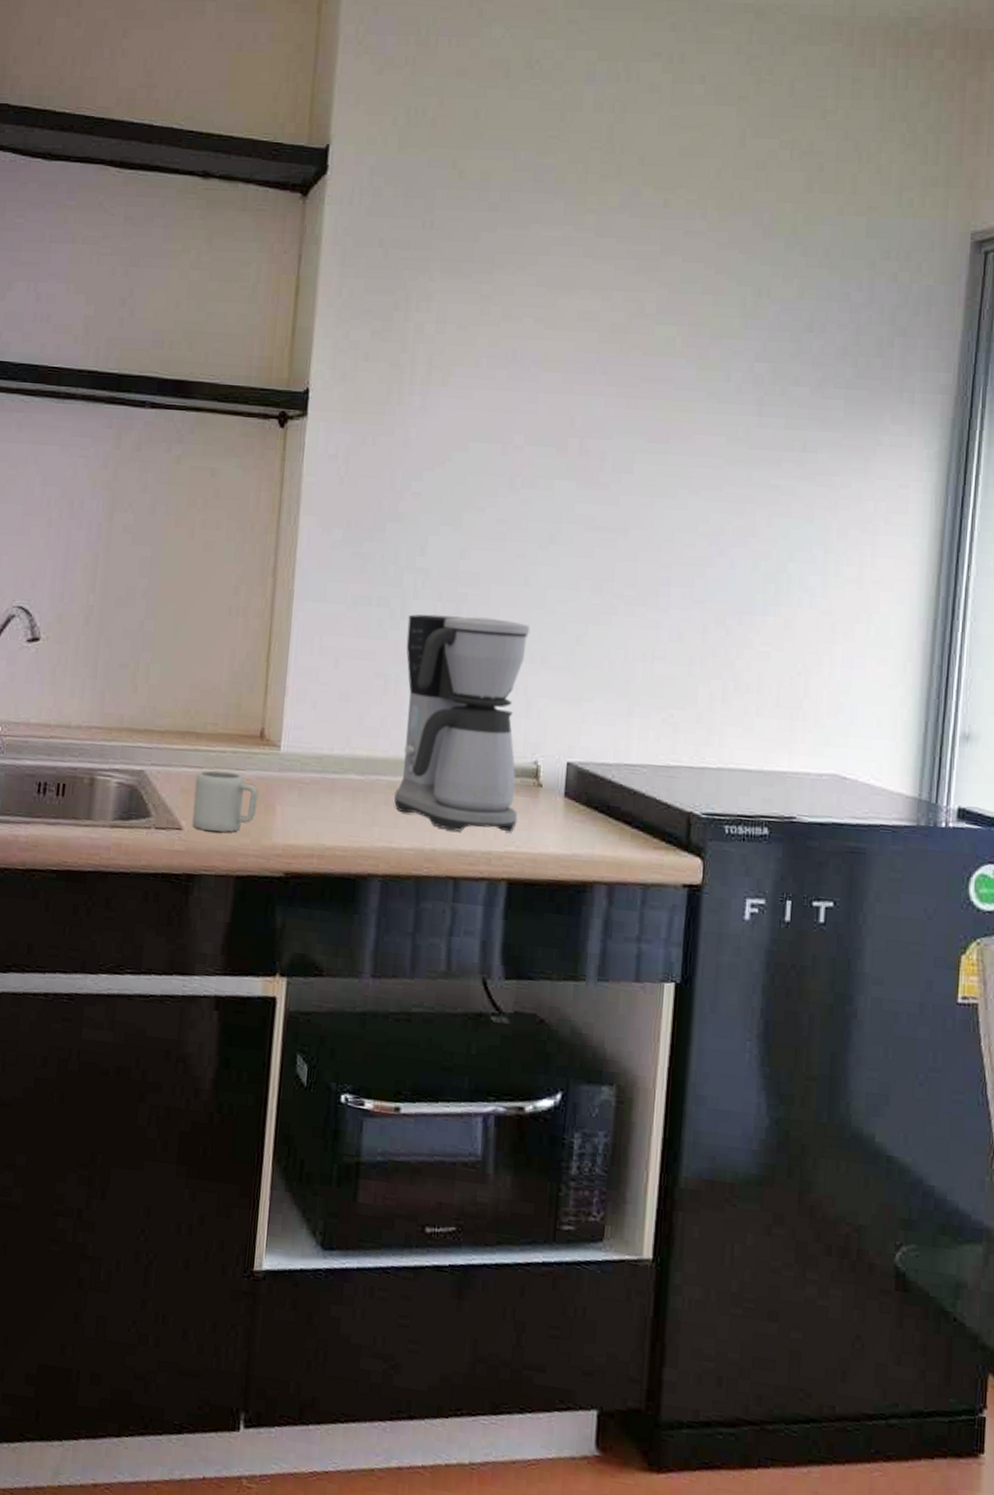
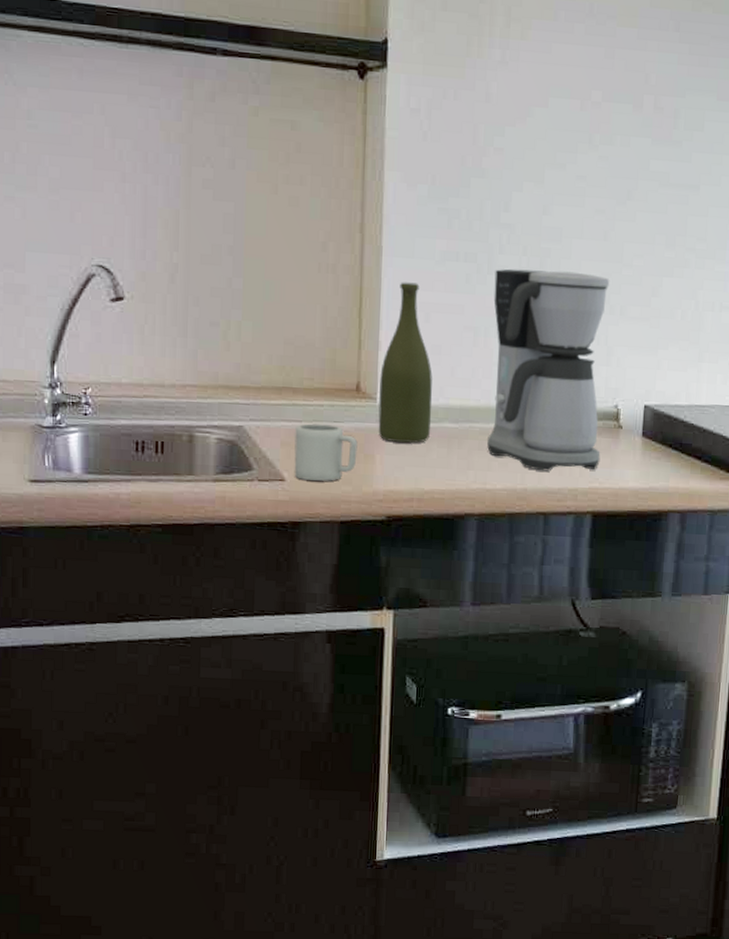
bottle: none [280,626,339,795] -> present [378,282,433,443]

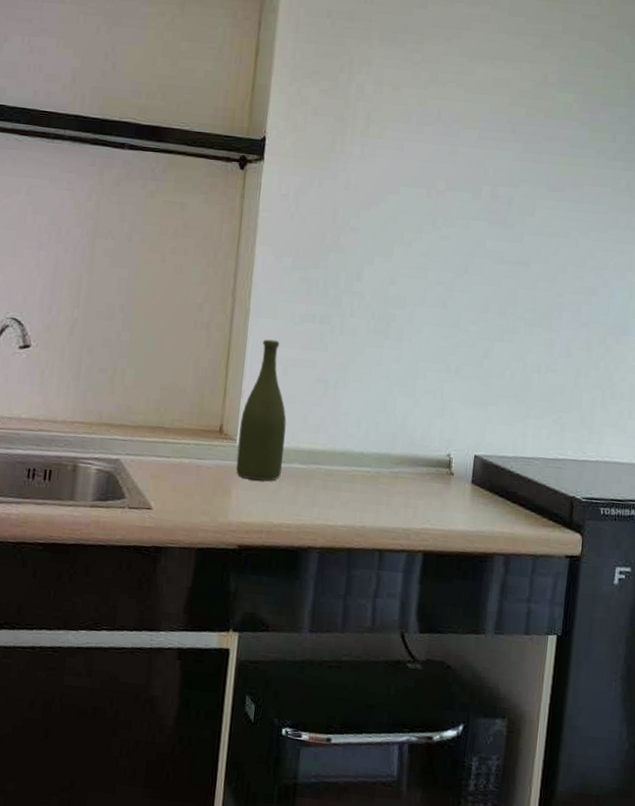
cup: present [294,423,358,481] -> none [160,459,218,512]
coffee maker: present [487,268,610,472] -> none [331,330,447,512]

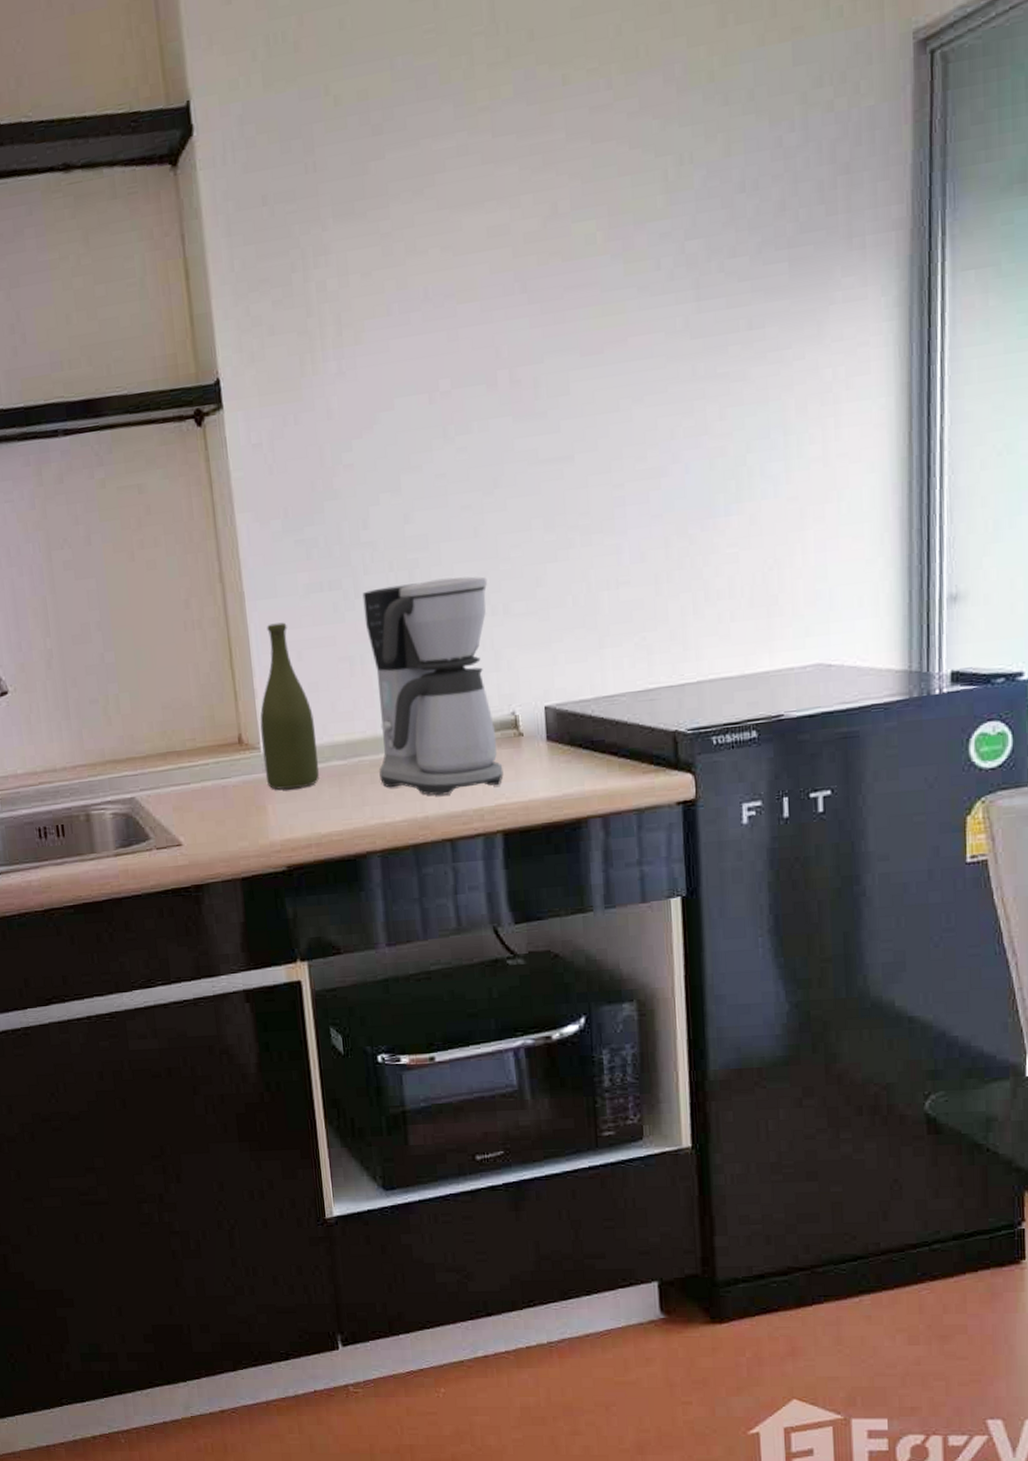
coffee maker: none [331,330,447,512] -> present [362,576,504,796]

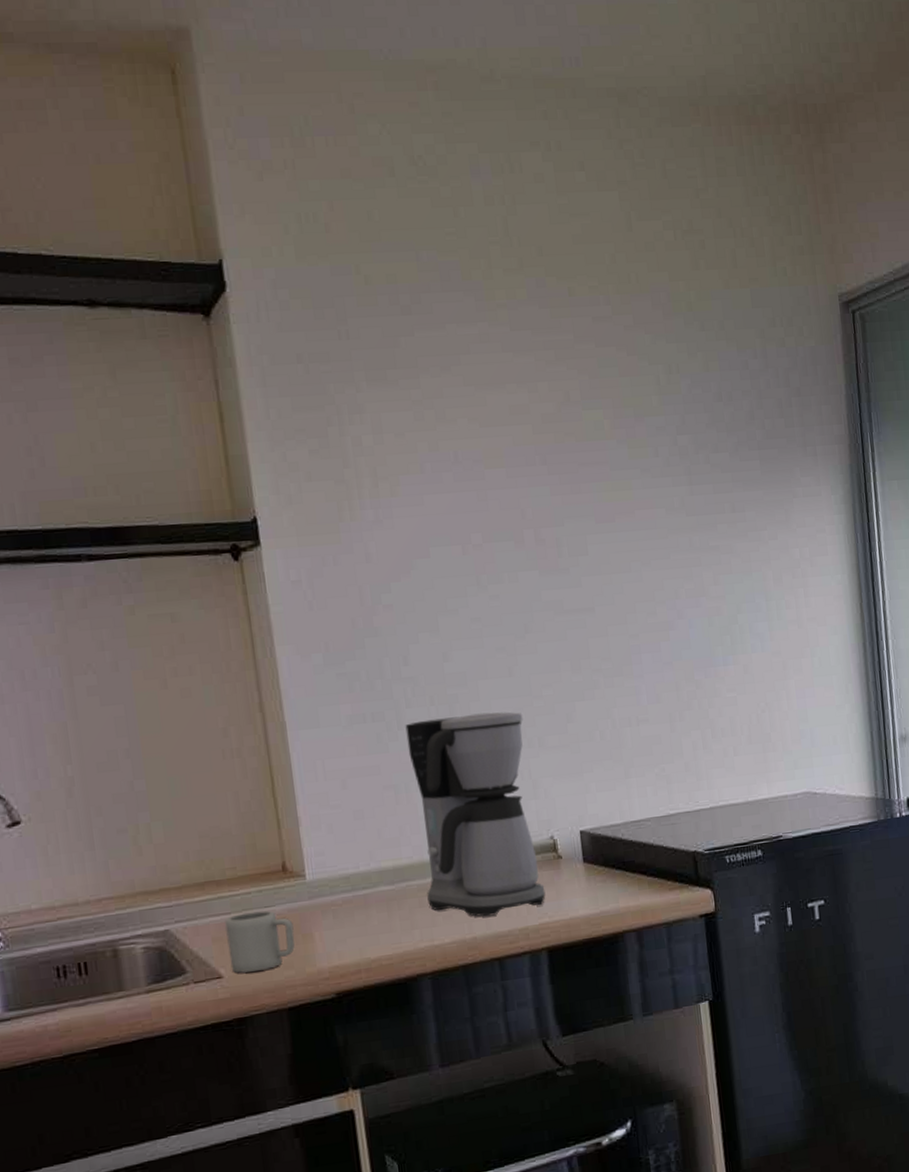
cup: none [184,781,249,842] -> present [225,910,295,973]
bottle: present [260,622,319,790] -> none [304,751,367,917]

